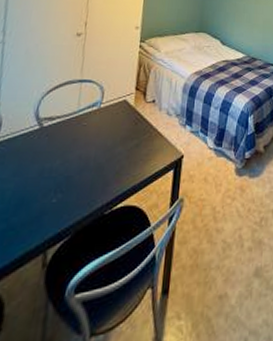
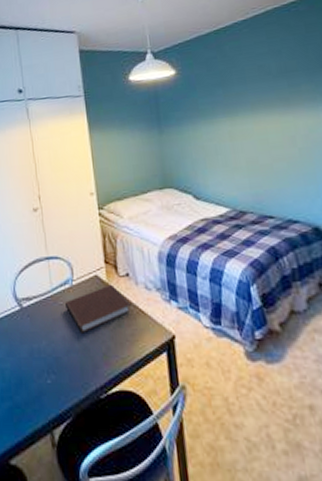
notebook: none [89,109,152,153] -> present [66,284,132,333]

